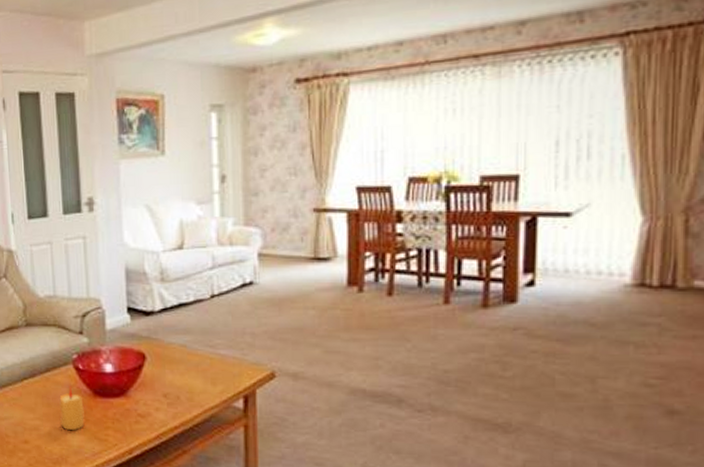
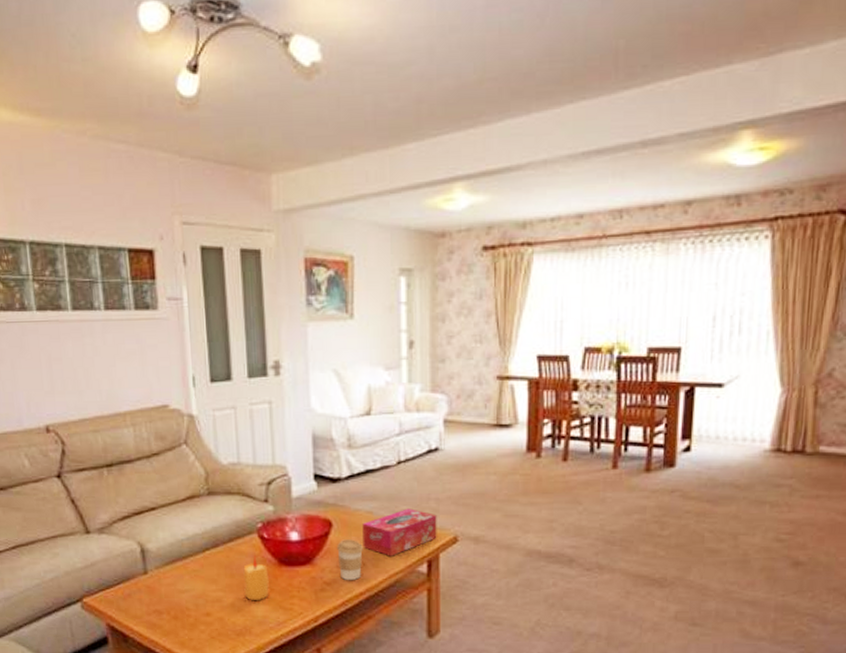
coffee cup: none [151,372,177,413] -> present [337,539,363,580]
tissue box: none [176,343,253,391] -> present [362,508,437,556]

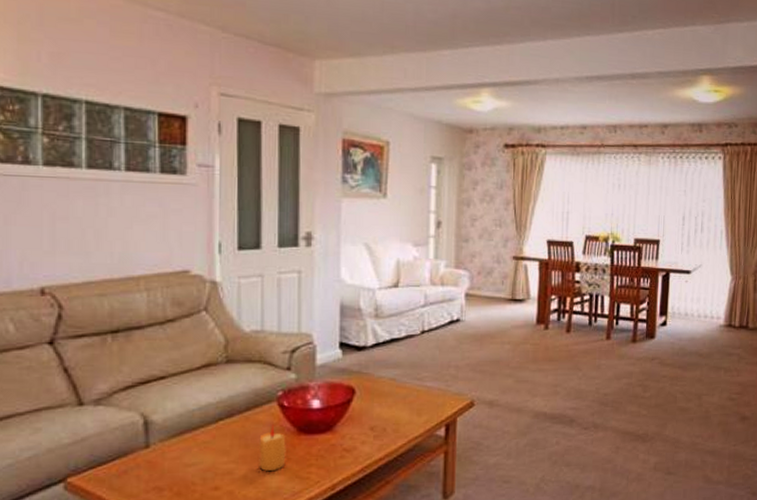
coffee cup: present [337,539,363,580] -> none [359,406,384,446]
tissue box: present [362,508,437,556] -> none [384,375,456,422]

